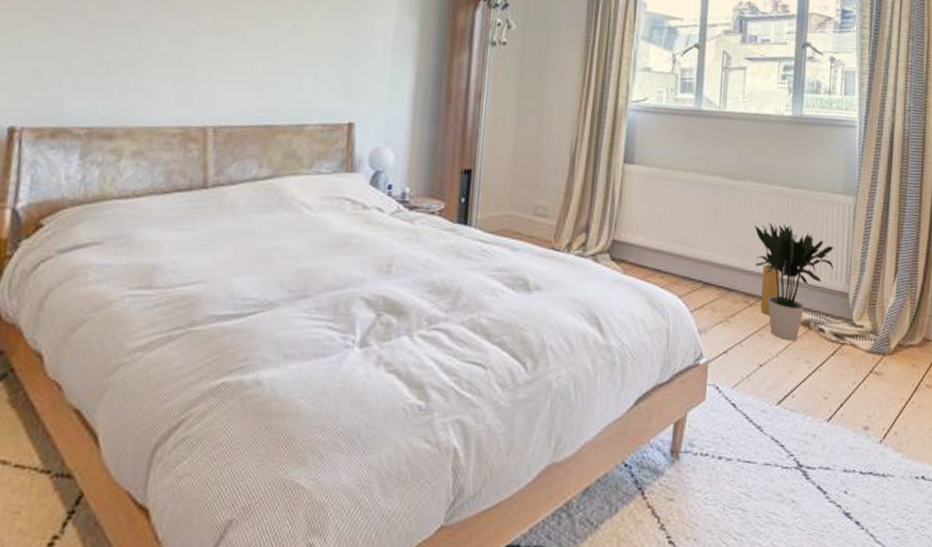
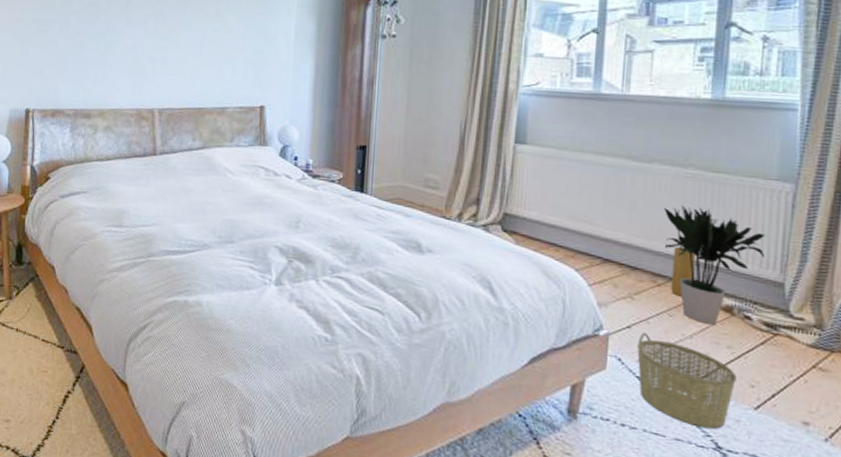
basket: none [732,355,813,448] -> present [637,332,737,430]

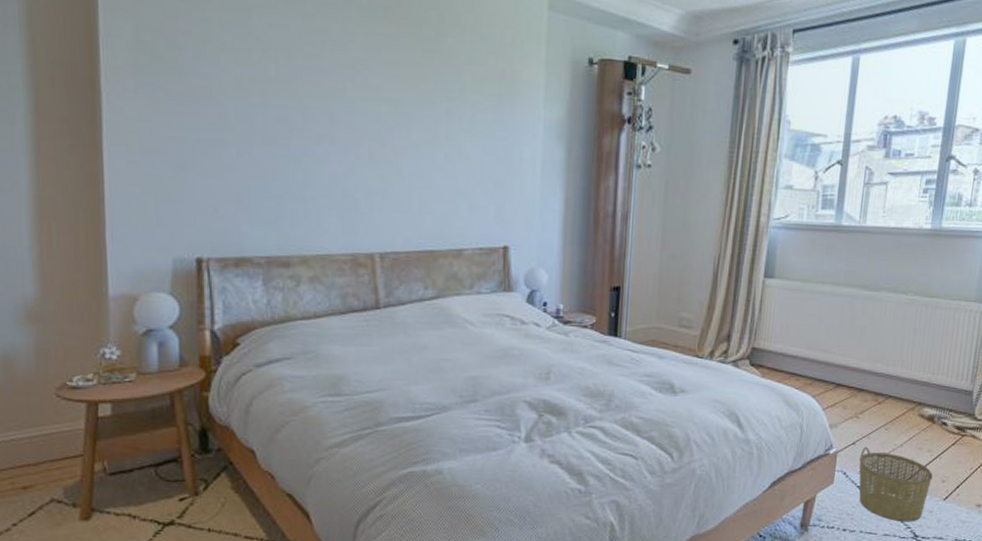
potted plant: present [663,207,765,326] -> none [886,330,963,434]
vase: present [671,205,716,297] -> none [888,329,927,411]

